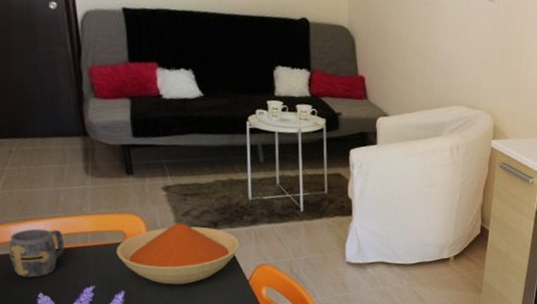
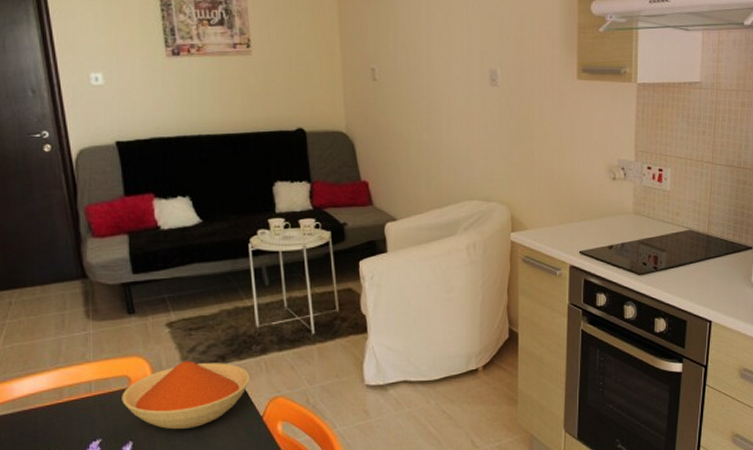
mug: present [9,228,64,278] -> none [12,382,67,437]

